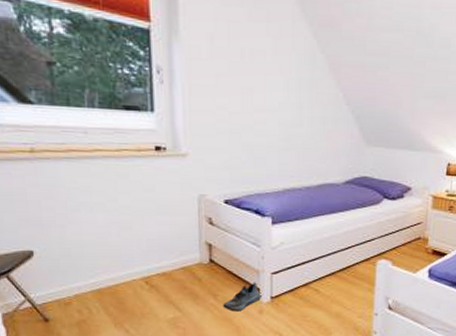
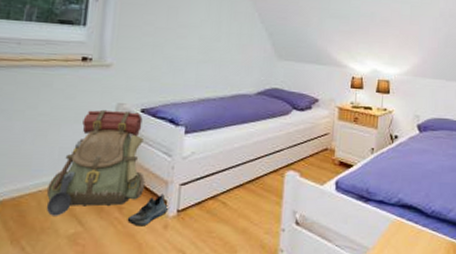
backpack: none [140,201,237,303] -> present [46,109,145,216]

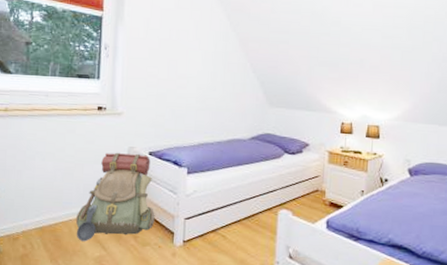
shoe: present [127,195,168,225] -> none [141,227,175,252]

